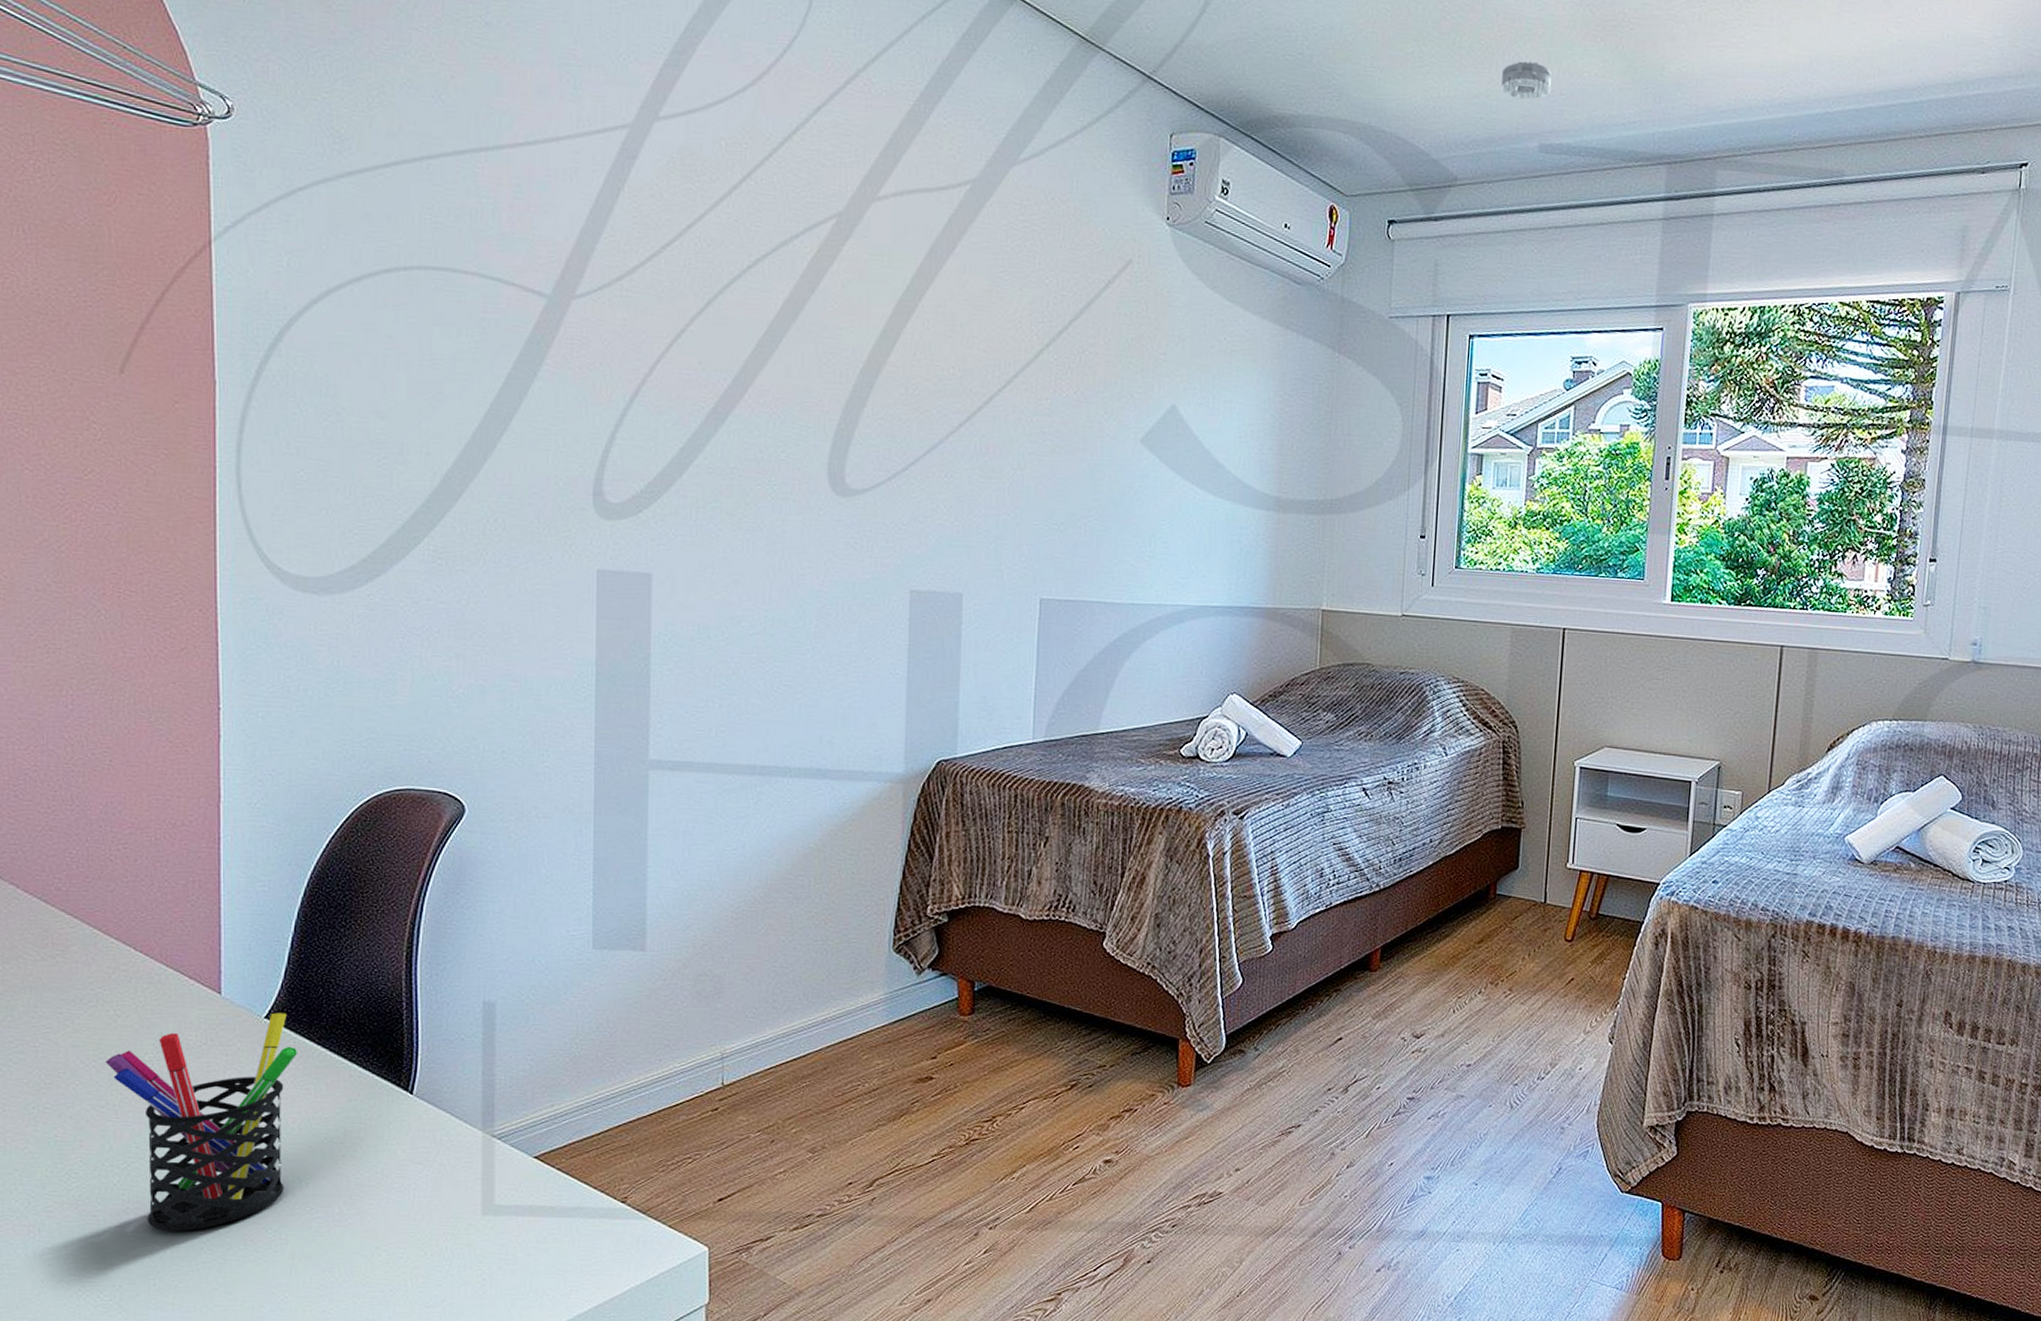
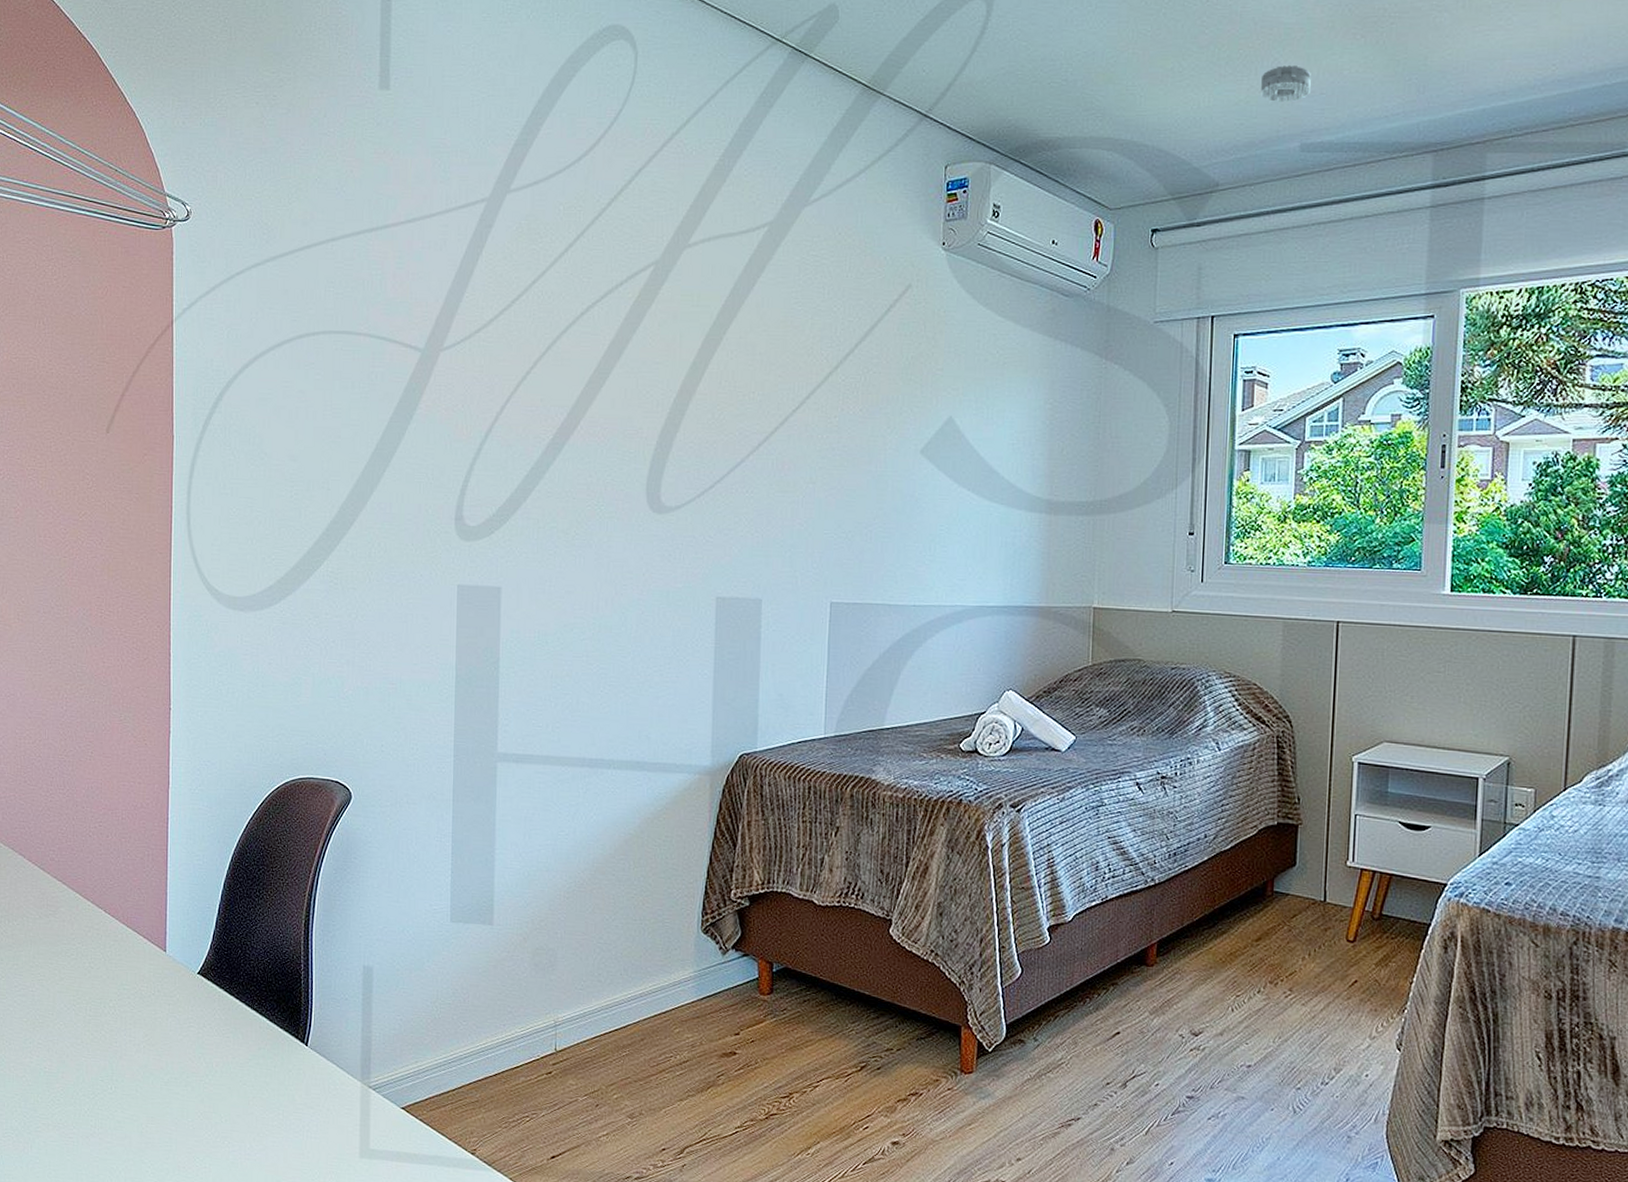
pen holder: present [105,1012,298,1231] -> none [82,969,222,1156]

